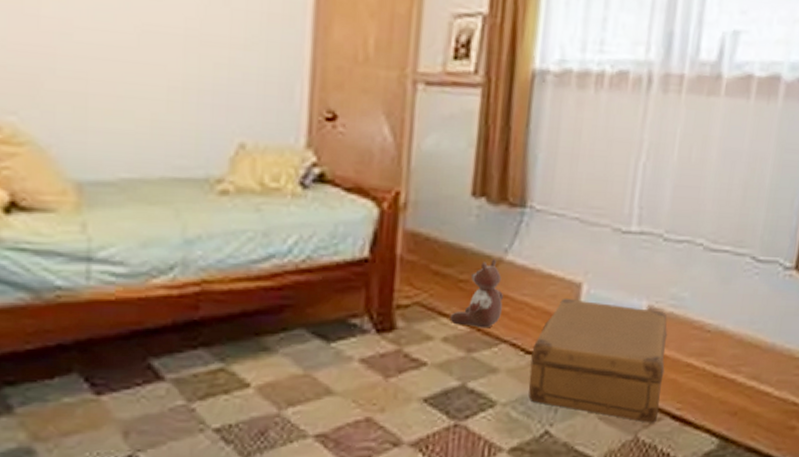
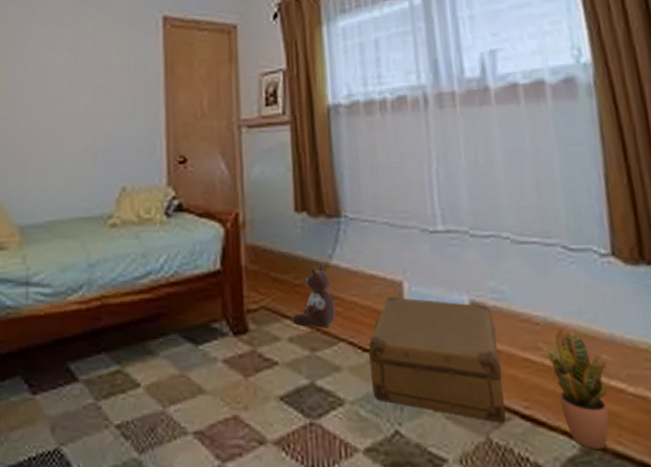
potted plant: none [703,337,770,444] -> present [536,329,615,449]

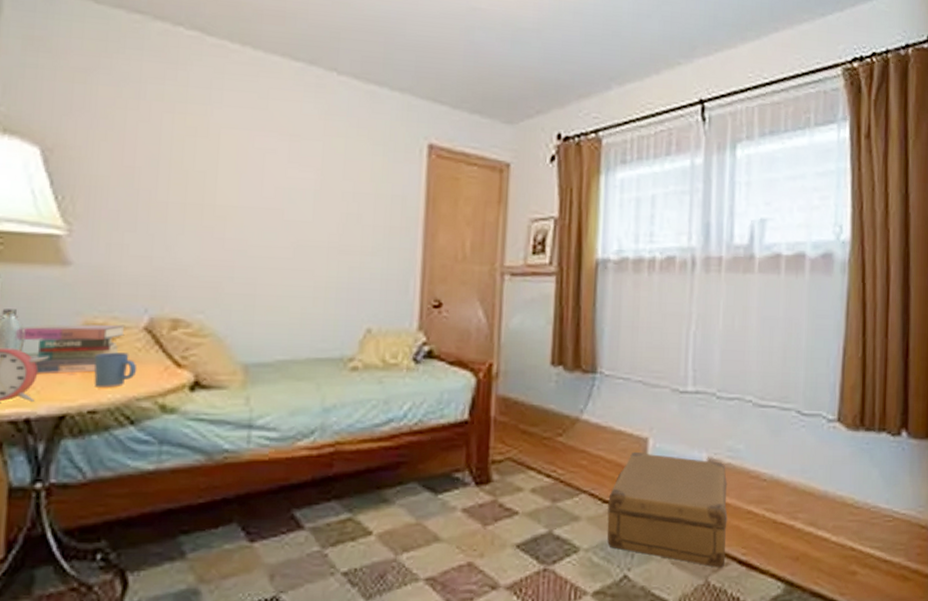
stuffed bear: present [292,264,336,328] -> none [536,418,582,480]
potted plant: present [536,329,615,449] -> none [761,485,825,589]

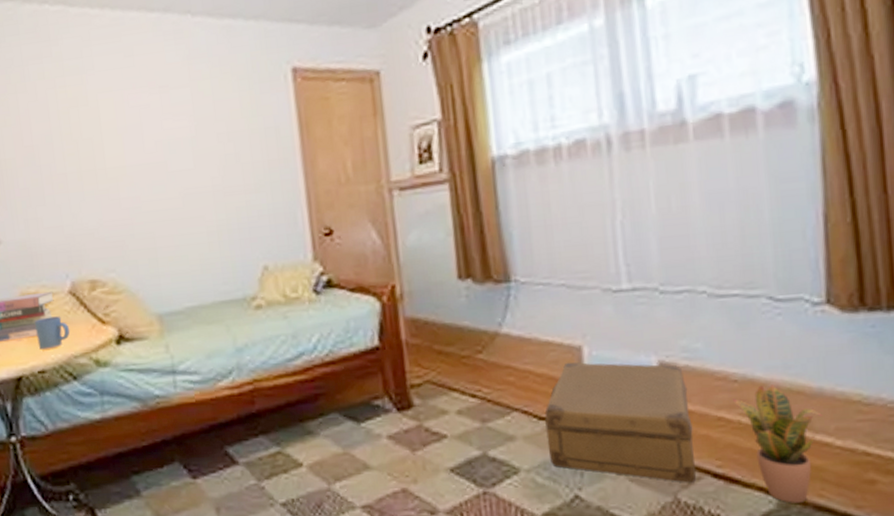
potted plant: none [761,485,825,589] -> present [733,384,822,503]

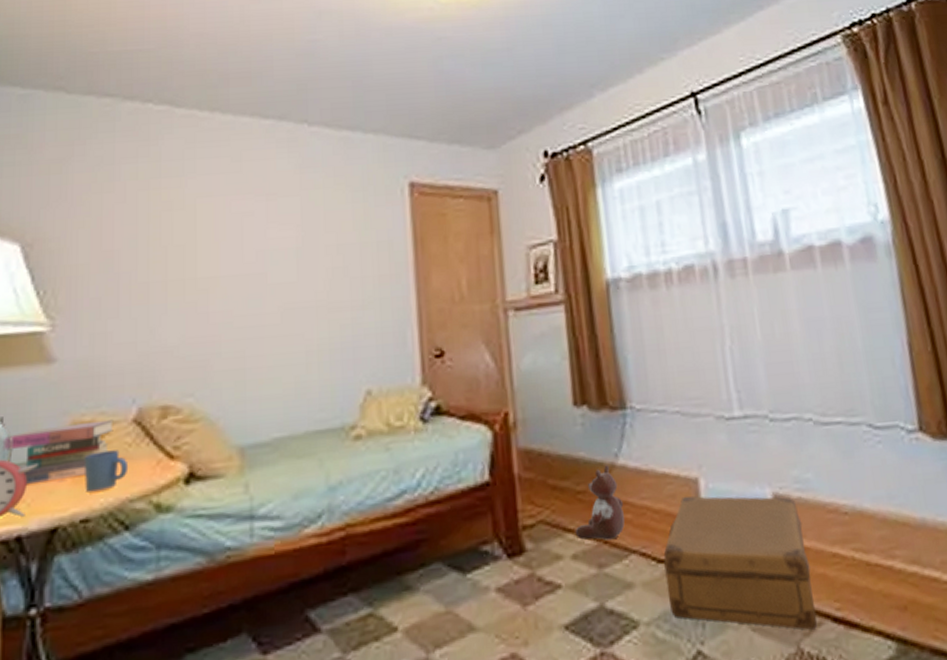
stuffed bear: none [459,333,508,399] -> present [575,465,625,540]
potted plant: present [733,384,822,503] -> none [845,516,928,648]

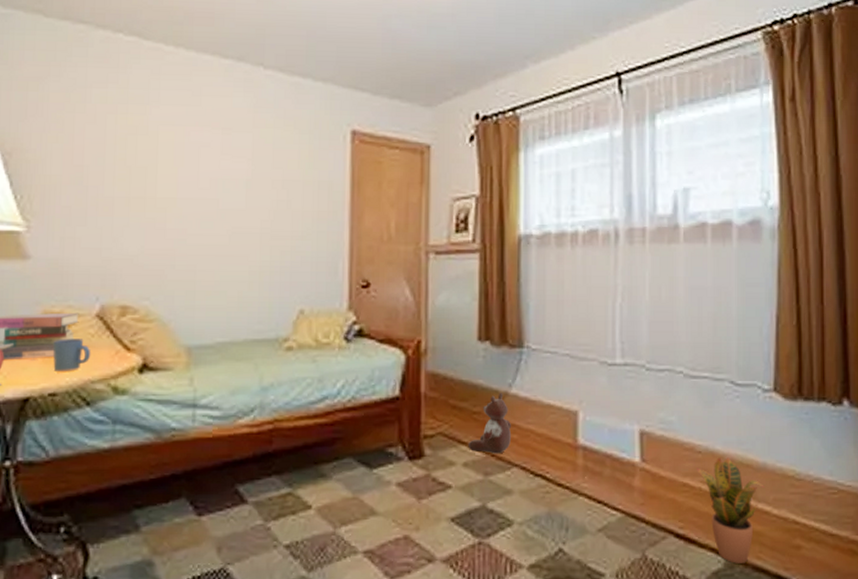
suitcase: present [663,496,818,630] -> none [540,425,663,541]
potted plant: none [845,516,928,648] -> present [697,457,764,564]

